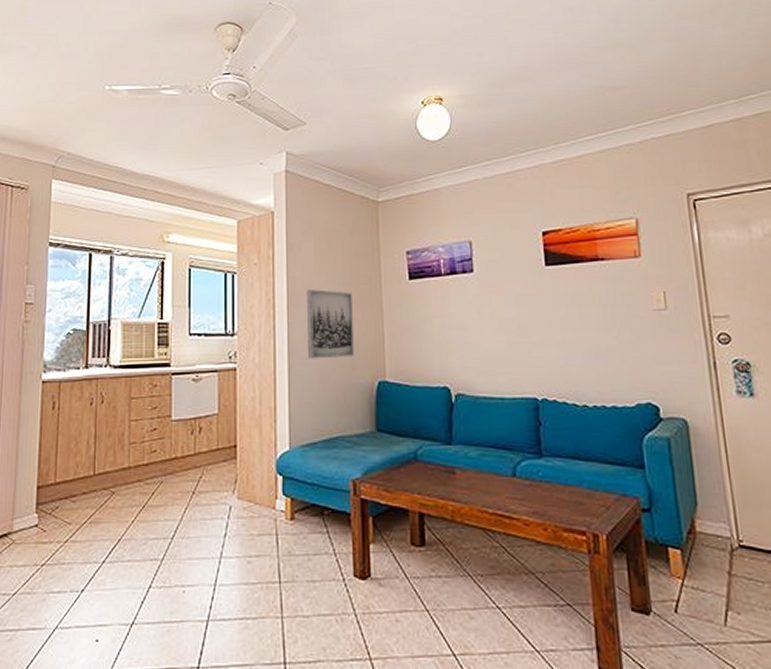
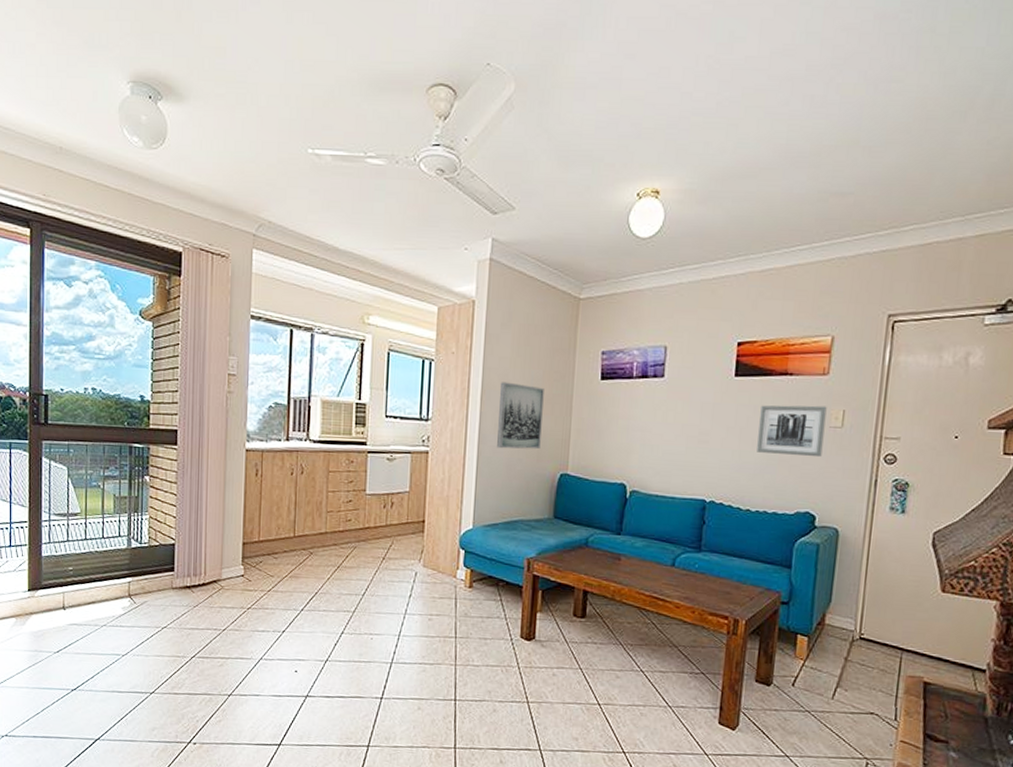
wall art: none [578,288,651,343] -> present [757,405,827,458]

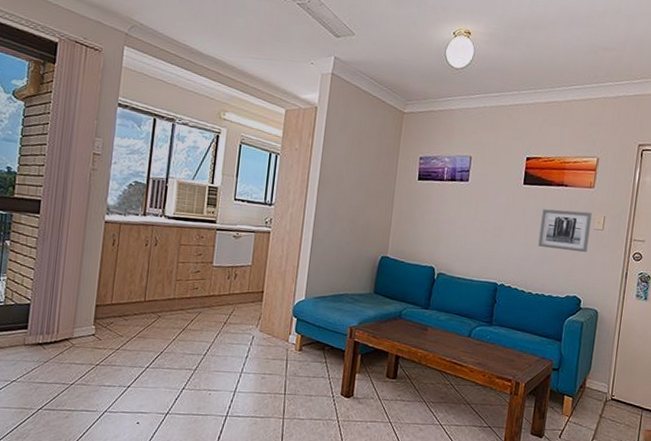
wall art: present [497,382,544,450] -> none [329,176,371,235]

